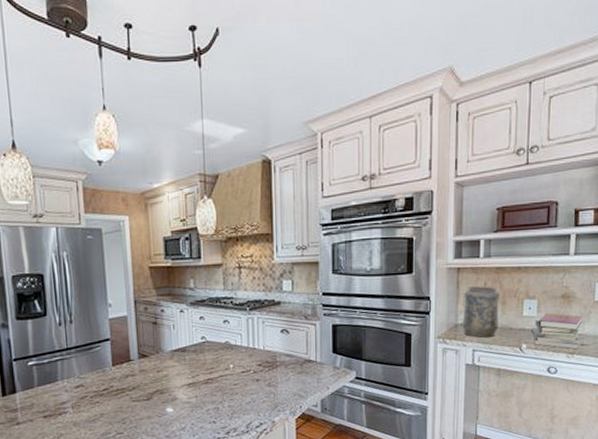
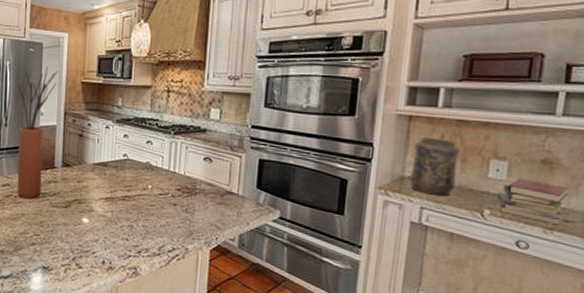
vase: none [77,253,123,397] -> present [16,66,58,199]

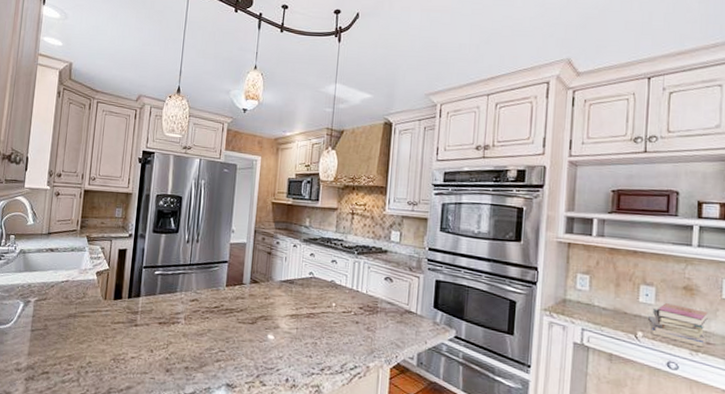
vase: present [16,66,58,199] -> none [205,186,250,315]
decorative vase: present [409,137,461,196] -> none [571,263,614,319]

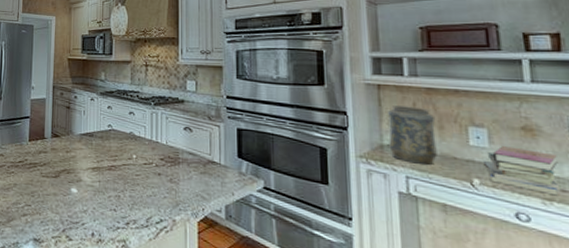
decorative vase: none [571,263,614,319] -> present [388,105,437,165]

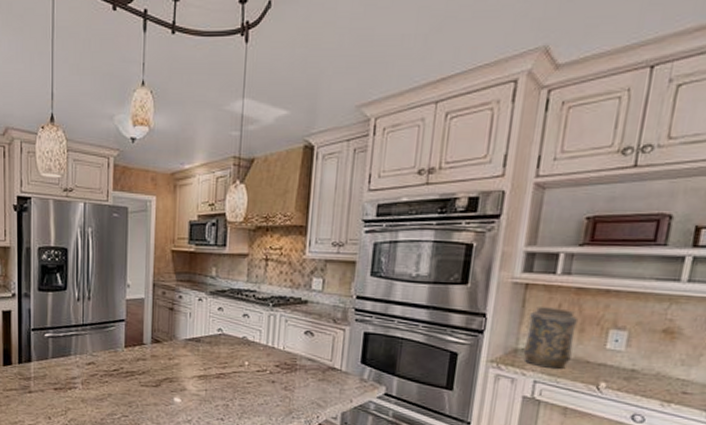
books: present [482,146,559,196] -> none [613,349,690,398]

